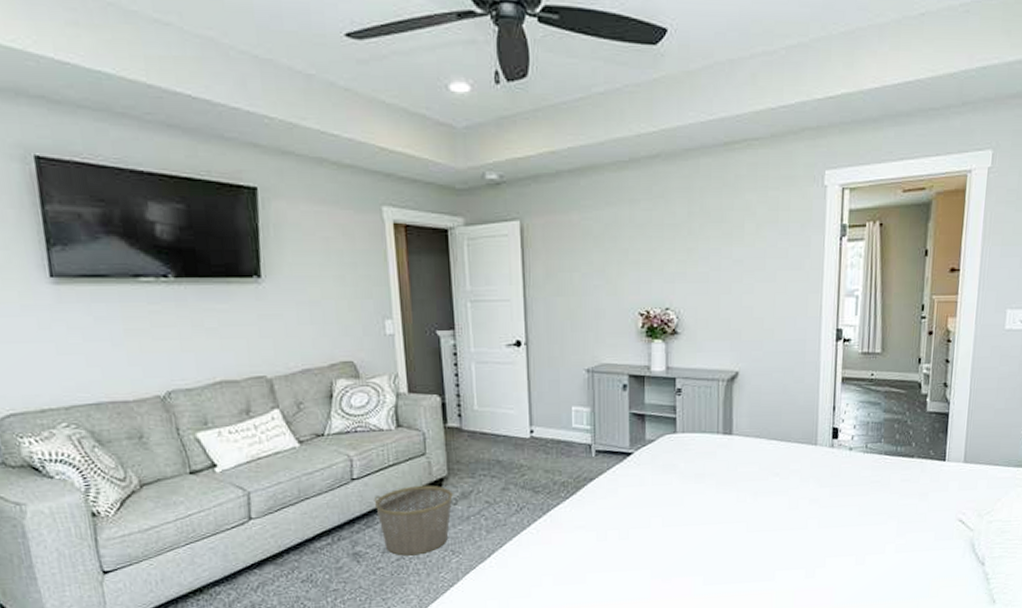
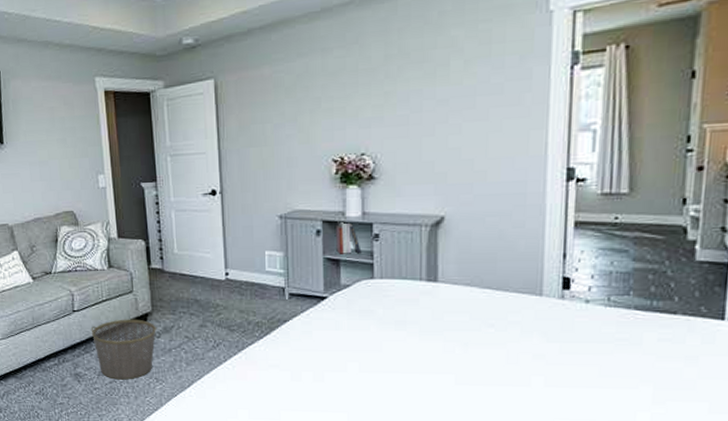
books: none [642,374,665,409] -> present [336,220,362,254]

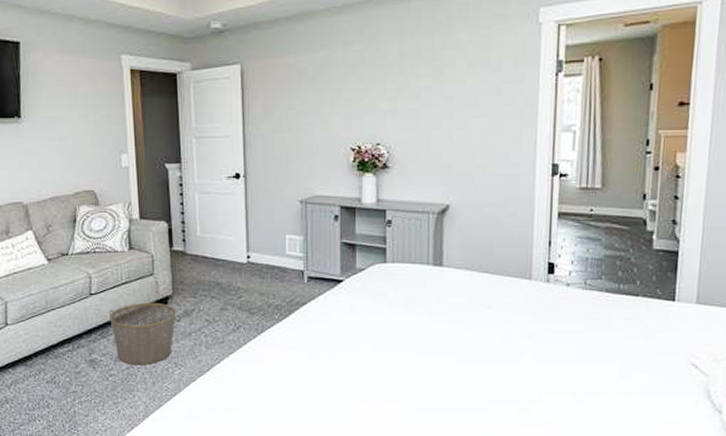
books: present [336,220,362,254] -> none [352,206,376,239]

